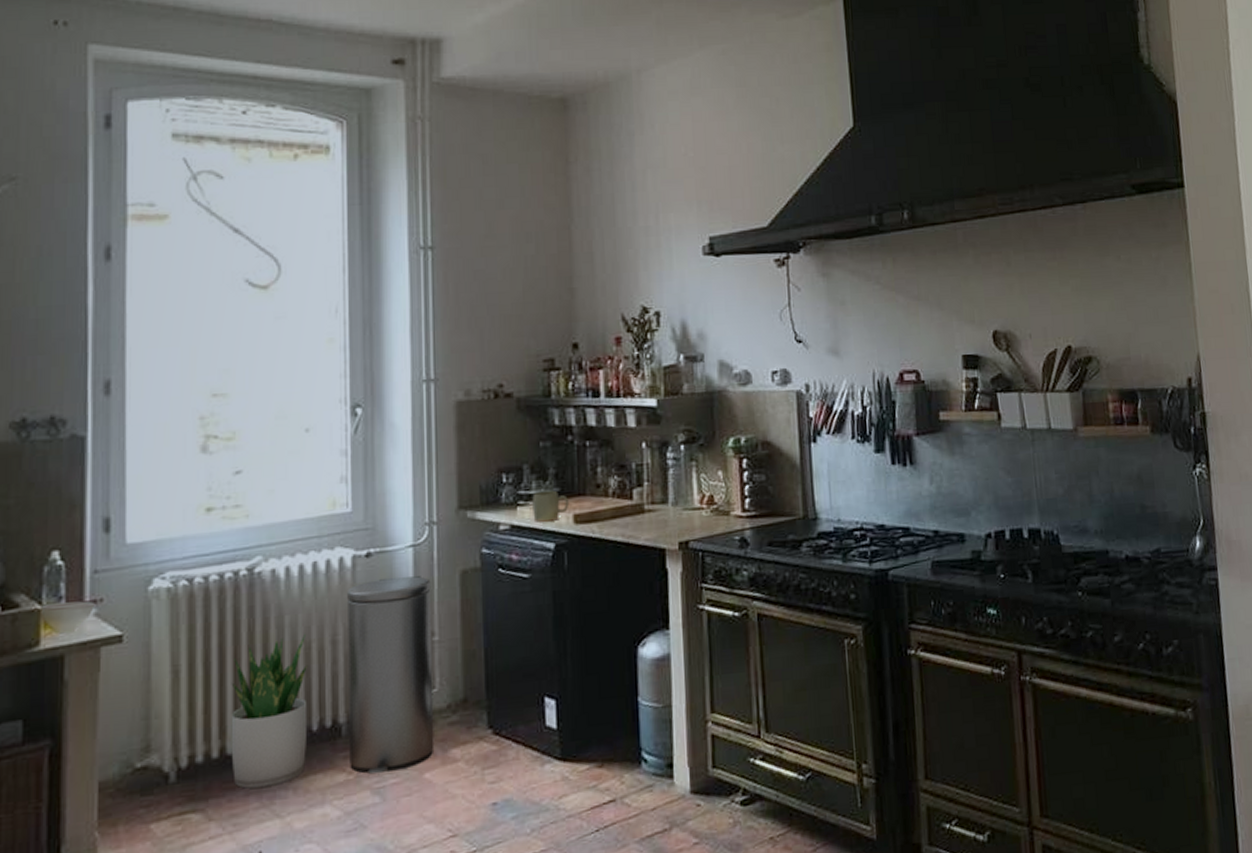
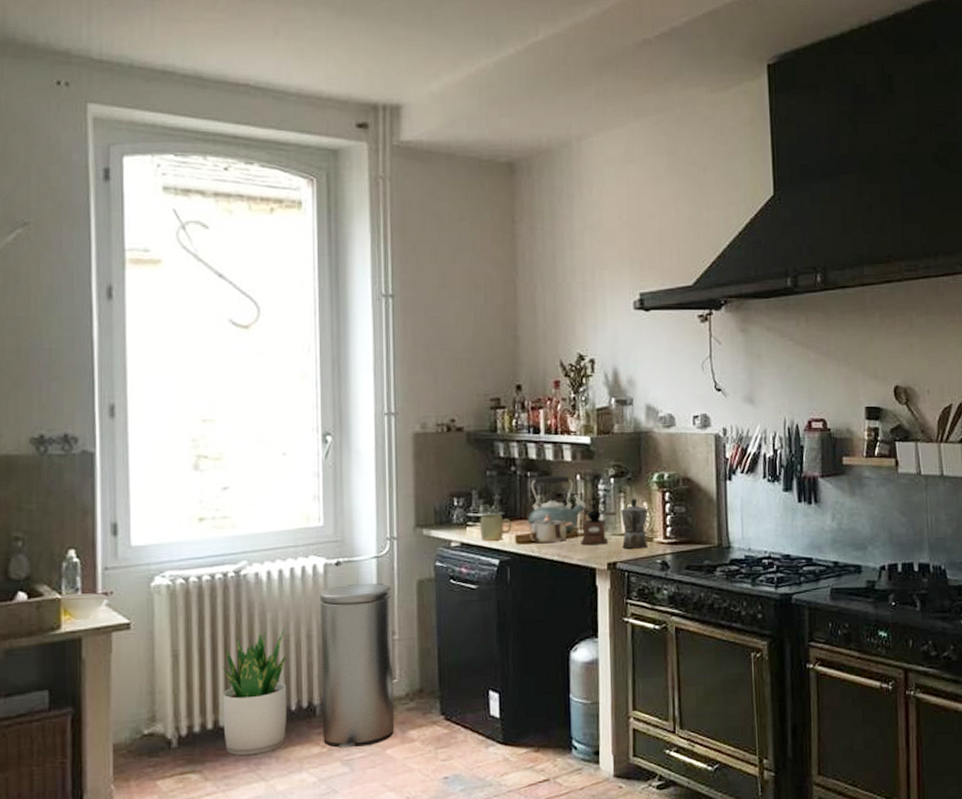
cooking pot: none [580,488,640,523] -> present [522,514,574,544]
kettle: none [586,443,655,511] -> present [527,475,588,535]
coffee grinder: none [648,460,689,522] -> present [581,491,617,545]
coffeepot: none [693,467,724,526] -> present [621,499,648,549]

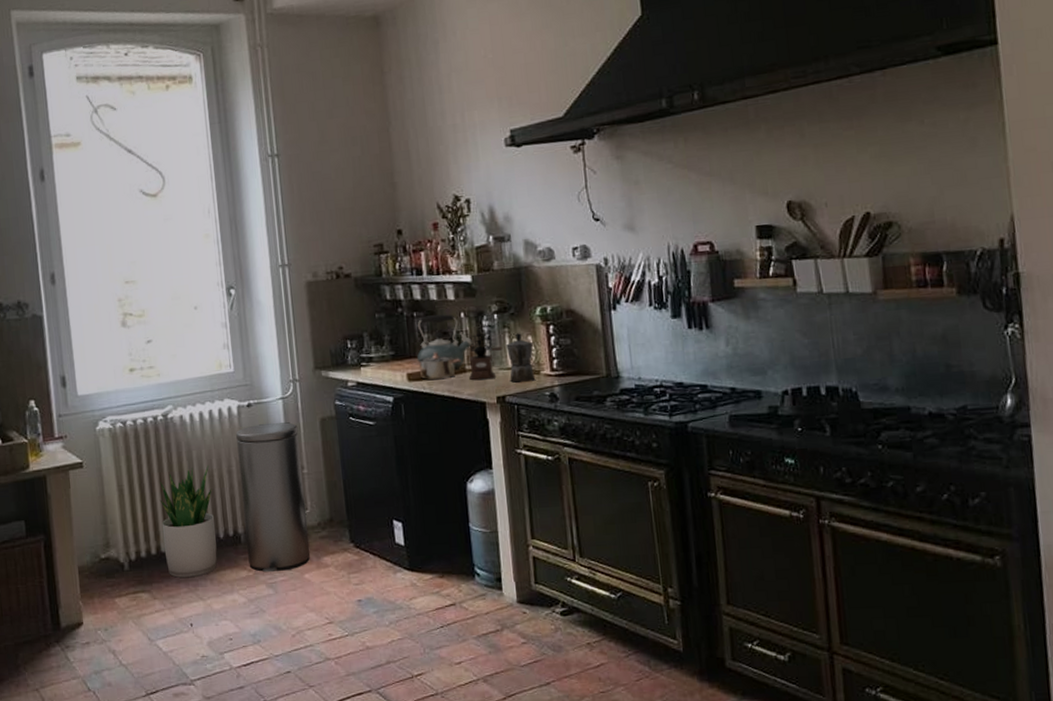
bowl: present [61,593,107,620] -> none [27,437,63,461]
mug: present [480,514,512,541] -> none [372,353,403,380]

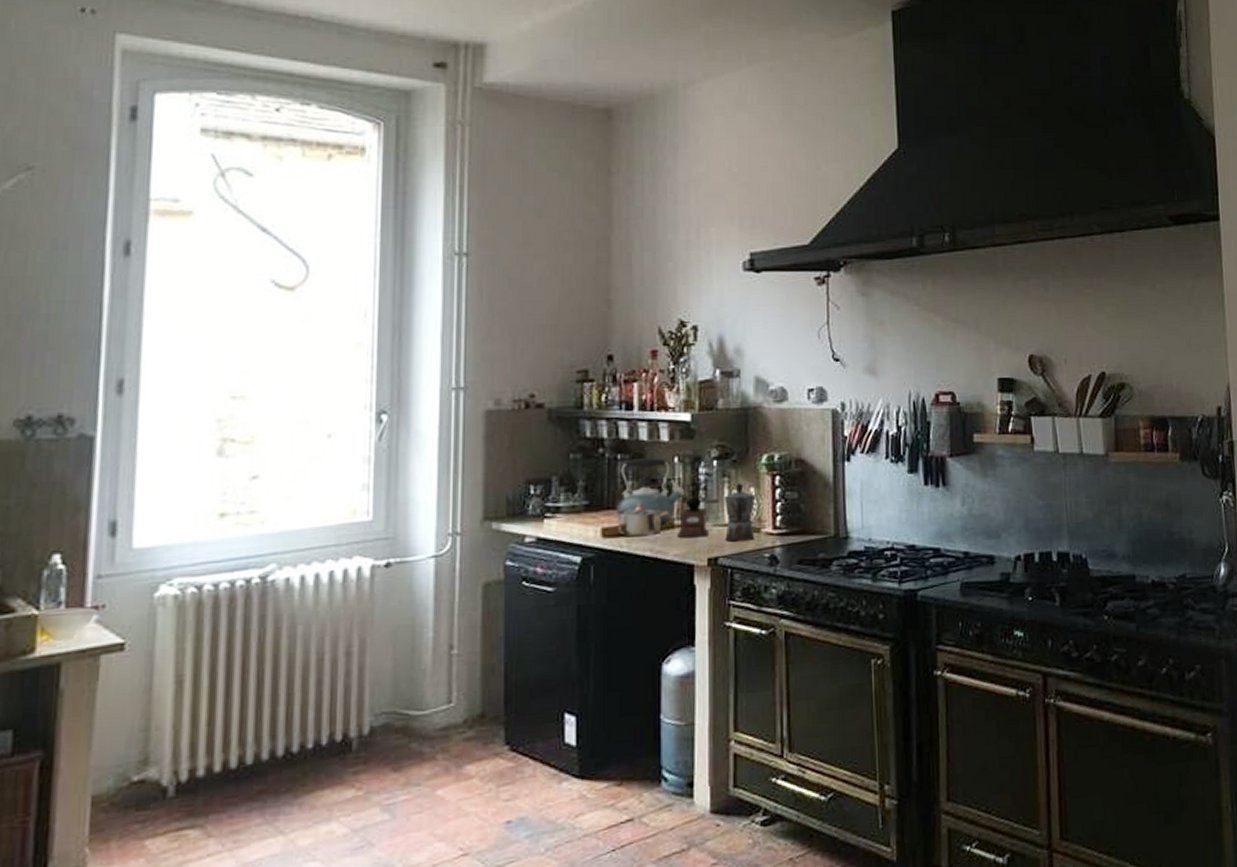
bowl: none [27,437,63,461] -> present [38,607,98,641]
planter: present [160,465,217,578] -> none [234,645,319,805]
pedal bin: present [235,422,311,573] -> none [359,588,452,791]

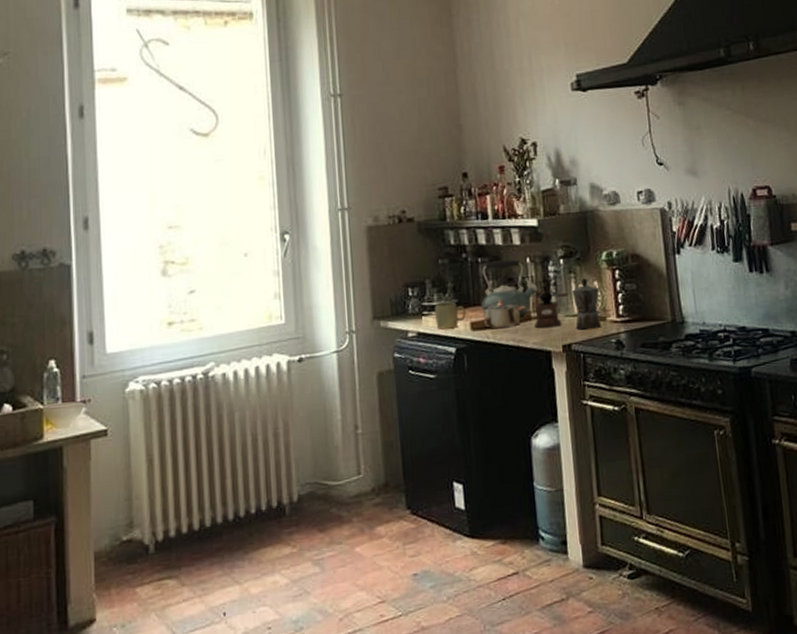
mug: none [560,503,598,535] -> present [434,301,467,330]

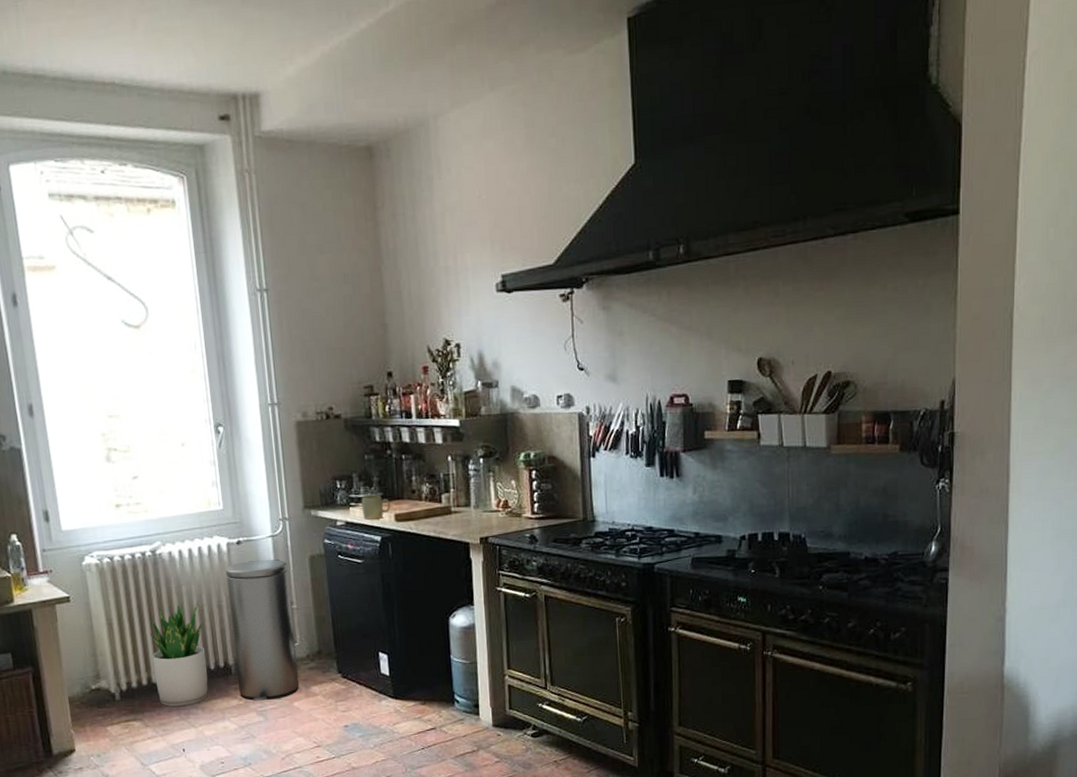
bowl: present [43,401,85,429] -> none [10,571,48,595]
planter: none [195,428,258,559] -> present [150,600,208,707]
pedal bin: none [284,378,363,549] -> present [225,559,300,702]
cooking pot: present [476,299,527,329] -> none [400,494,447,521]
kettle: present [480,259,539,319] -> none [404,457,460,512]
coffee grinder: present [534,273,569,328] -> none [454,471,487,521]
coffeepot: present [572,278,601,330] -> none [491,477,516,525]

